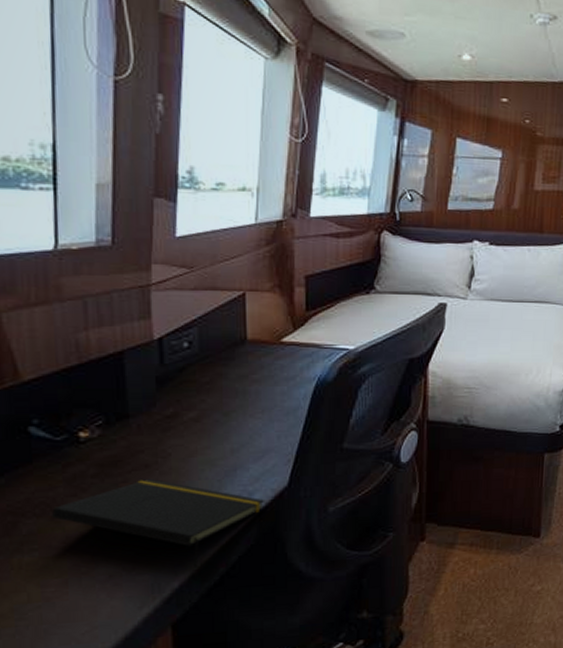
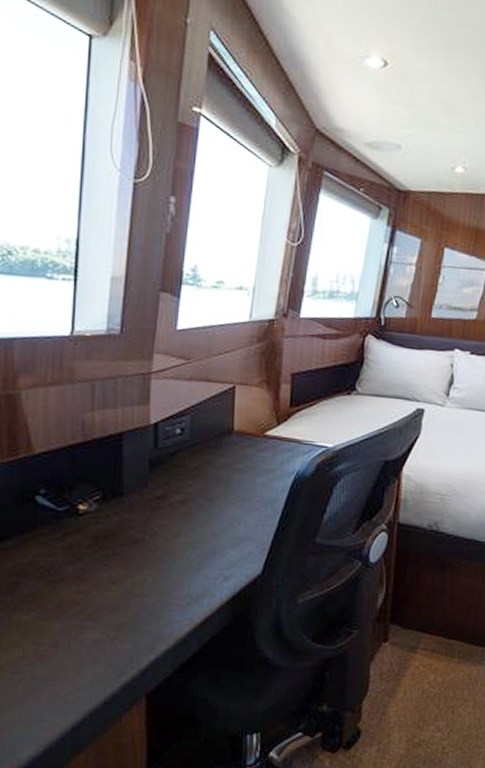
notepad: present [52,478,264,568] -> none [50,553,238,644]

